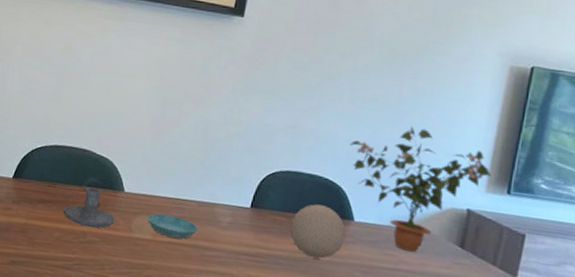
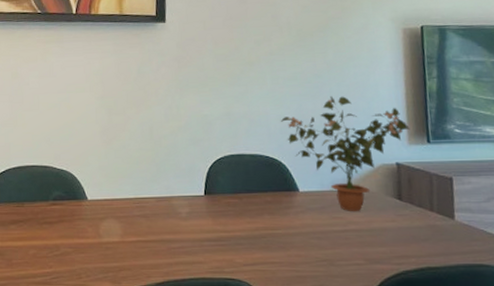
candle holder: present [63,187,116,229] -> none [34,200,84,240]
saucer: present [147,213,198,239] -> none [112,215,161,236]
decorative ball: present [290,204,346,259] -> none [243,181,295,233]

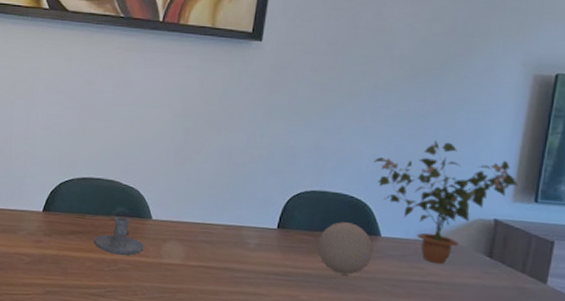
candle holder: none [34,200,84,240] -> present [93,216,145,256]
decorative ball: none [243,181,295,233] -> present [317,222,373,275]

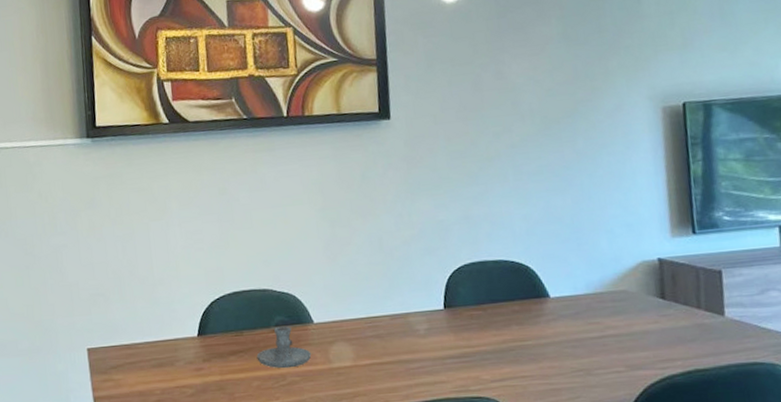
decorative ball: present [317,222,373,275] -> none [488,289,546,345]
potted plant: present [373,141,518,264] -> none [525,188,673,315]

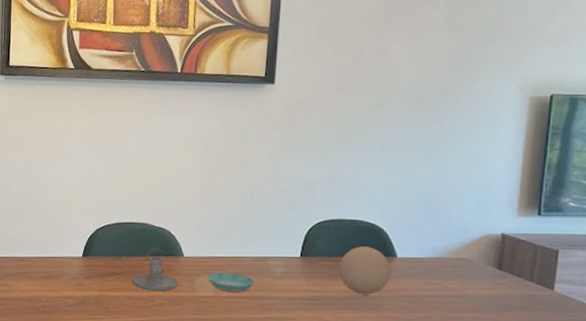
saucer: none [342,336,397,358] -> present [207,272,255,292]
decorative ball: none [488,289,546,345] -> present [339,246,391,295]

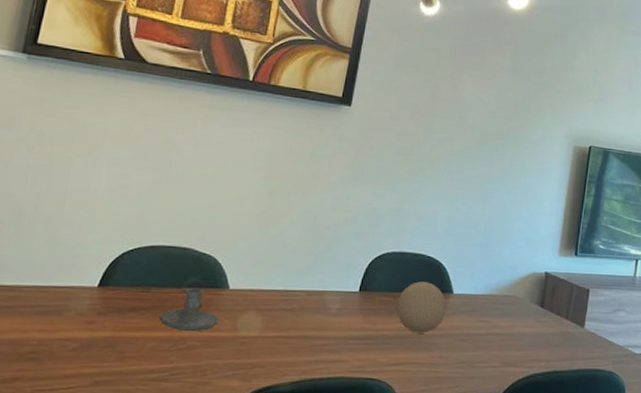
saucer: present [207,272,255,292] -> none [254,308,308,331]

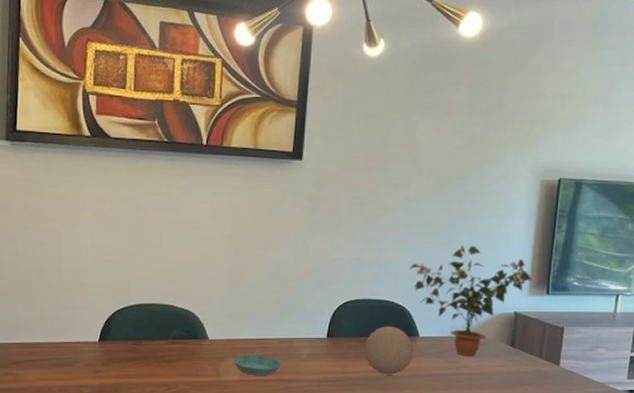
candle holder: present [159,287,220,332] -> none [152,339,203,378]
saucer: none [254,308,308,331] -> present [233,355,281,375]
potted plant: none [448,203,563,316] -> present [409,245,532,356]

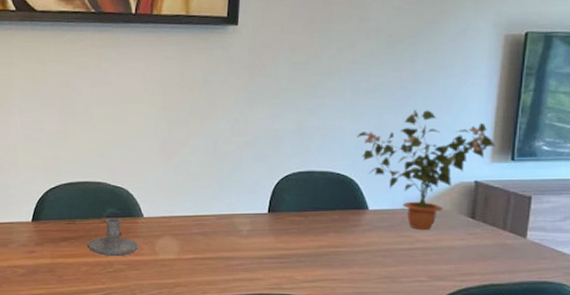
candle holder: none [152,339,203,378] -> present [87,218,139,257]
saucer: present [233,355,281,375] -> none [169,233,220,253]
decorative ball: present [364,326,413,375] -> none [308,199,362,251]

